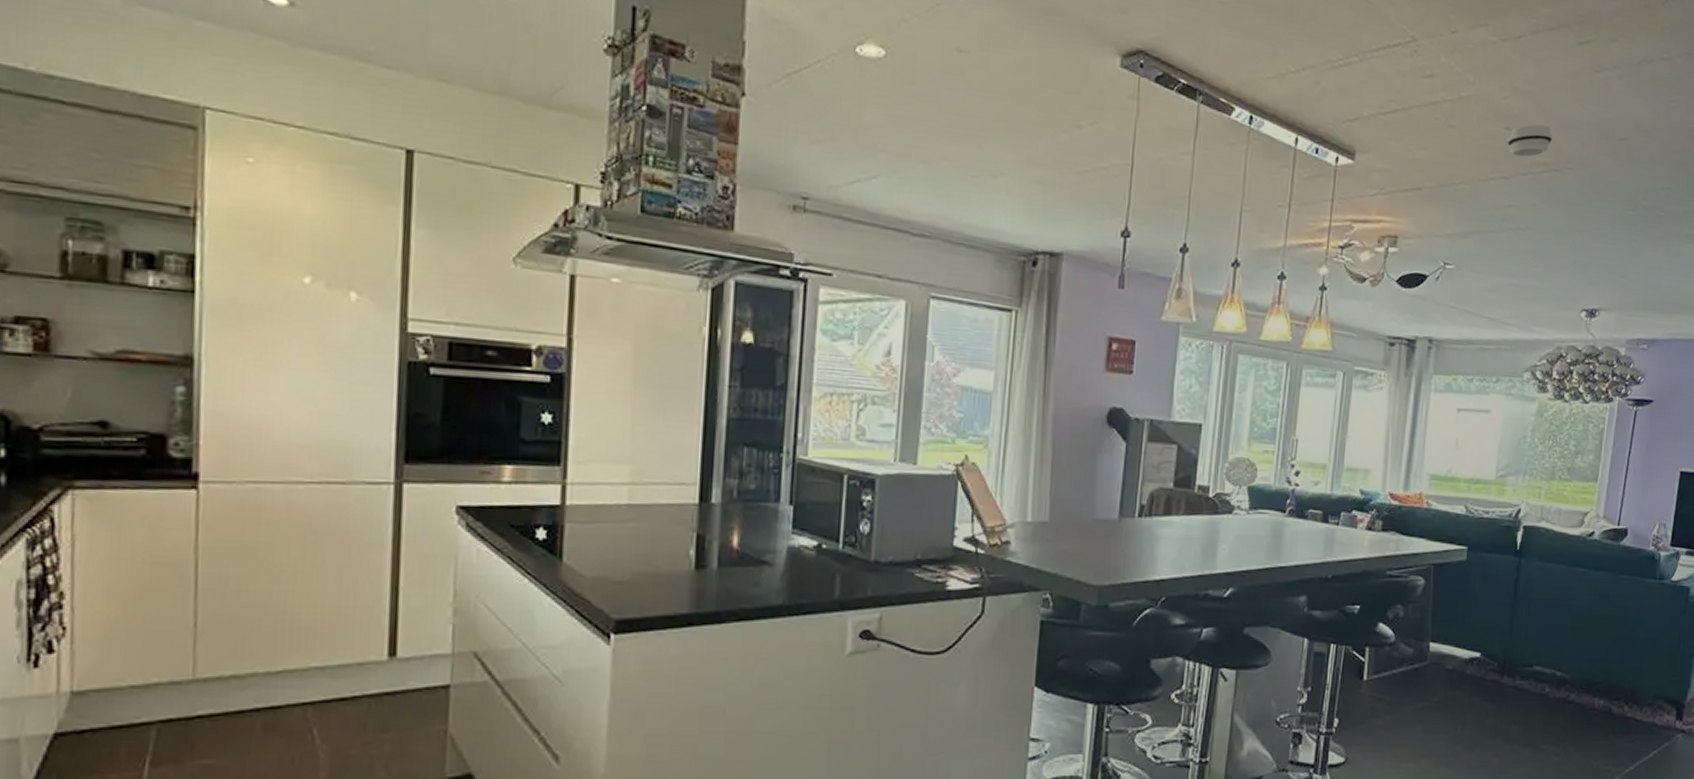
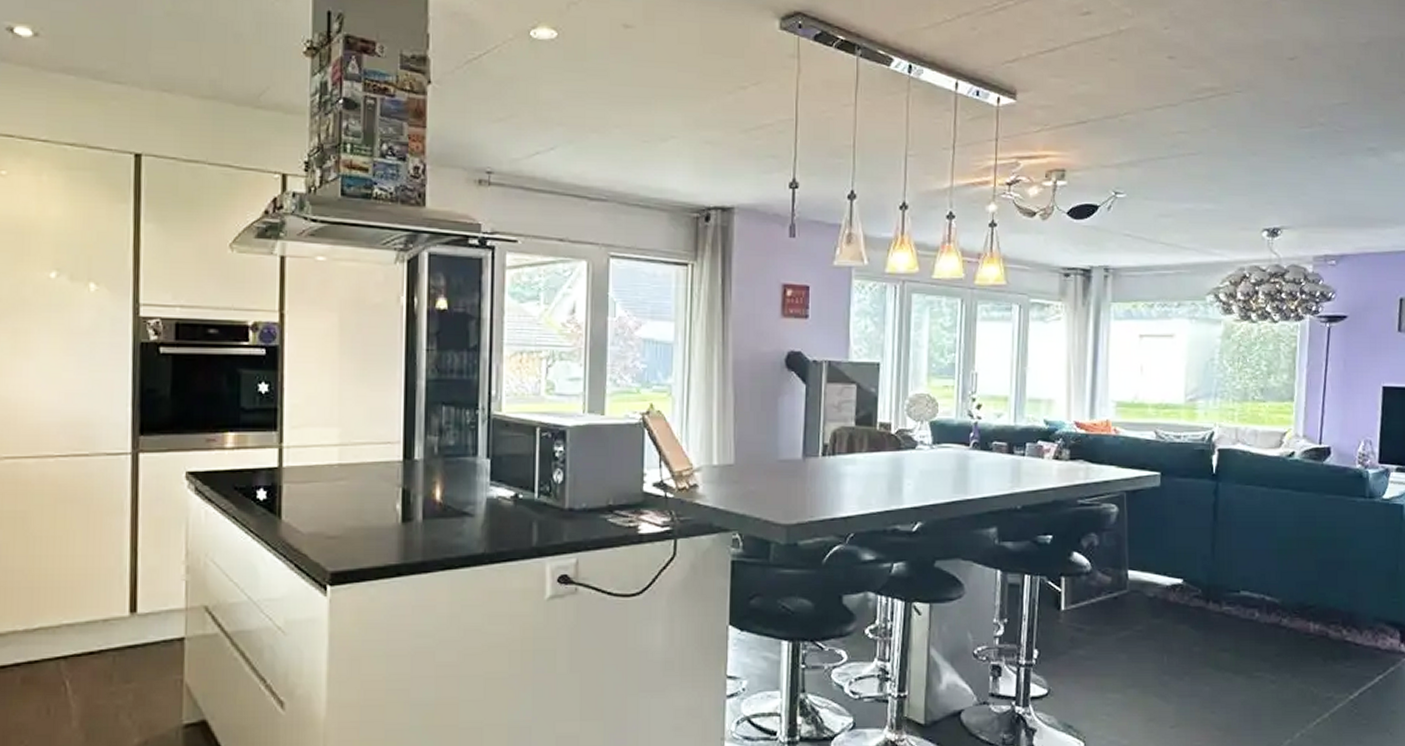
smoke detector: present [1508,124,1553,157] -> none [1172,51,1219,84]

